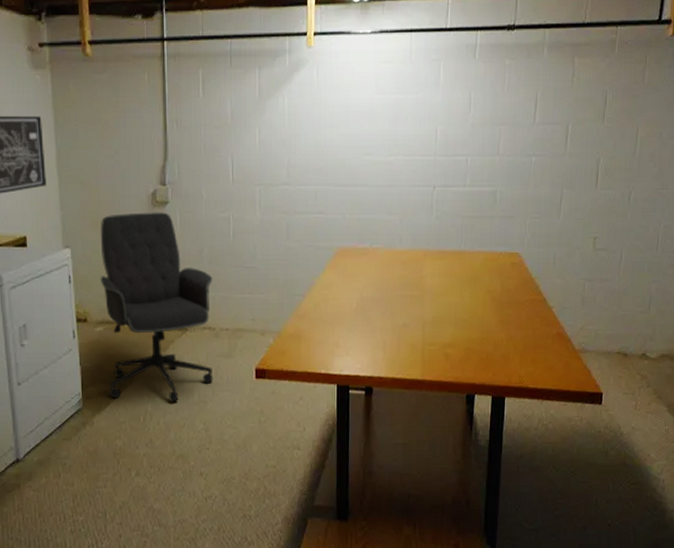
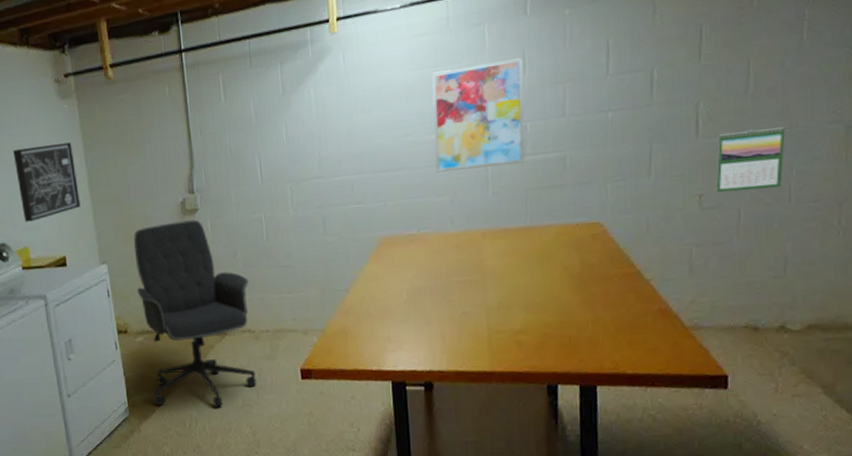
wall art: none [390,97,469,193] -> present [432,58,525,173]
calendar: none [606,186,659,238] -> present [716,127,785,193]

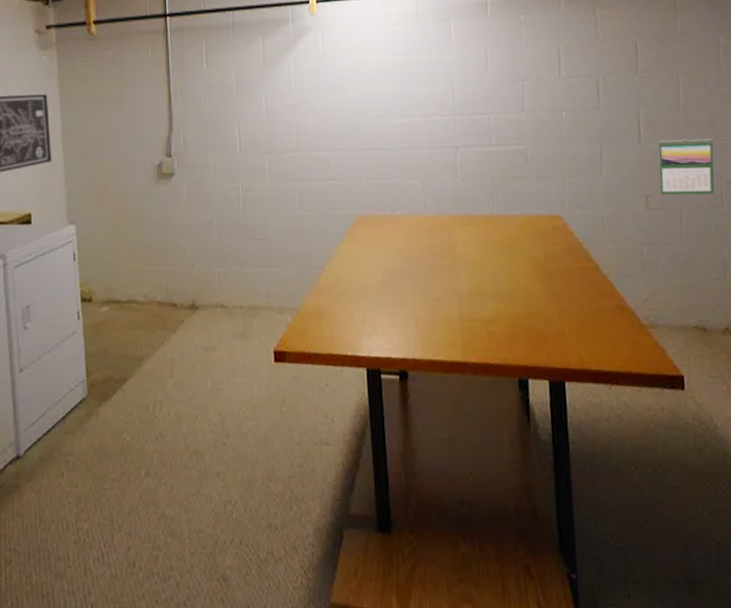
office chair: present [133,219,257,407] -> none [105,183,228,390]
wall art: present [432,58,525,173] -> none [404,54,490,155]

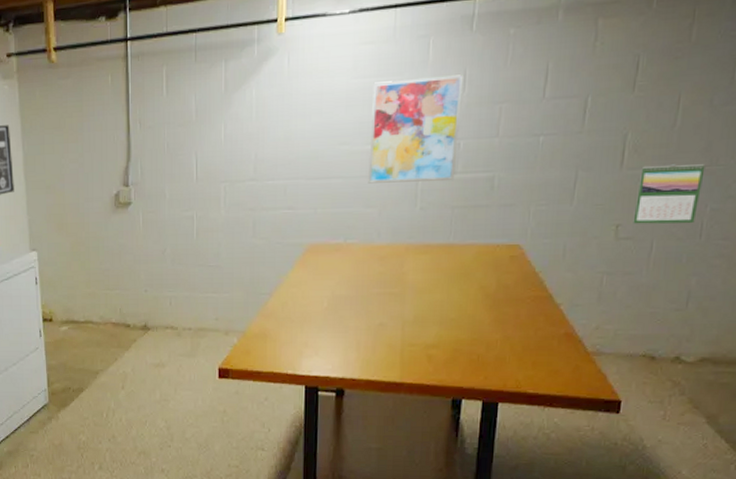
wall art: none [404,54,490,155] -> present [368,74,463,184]

